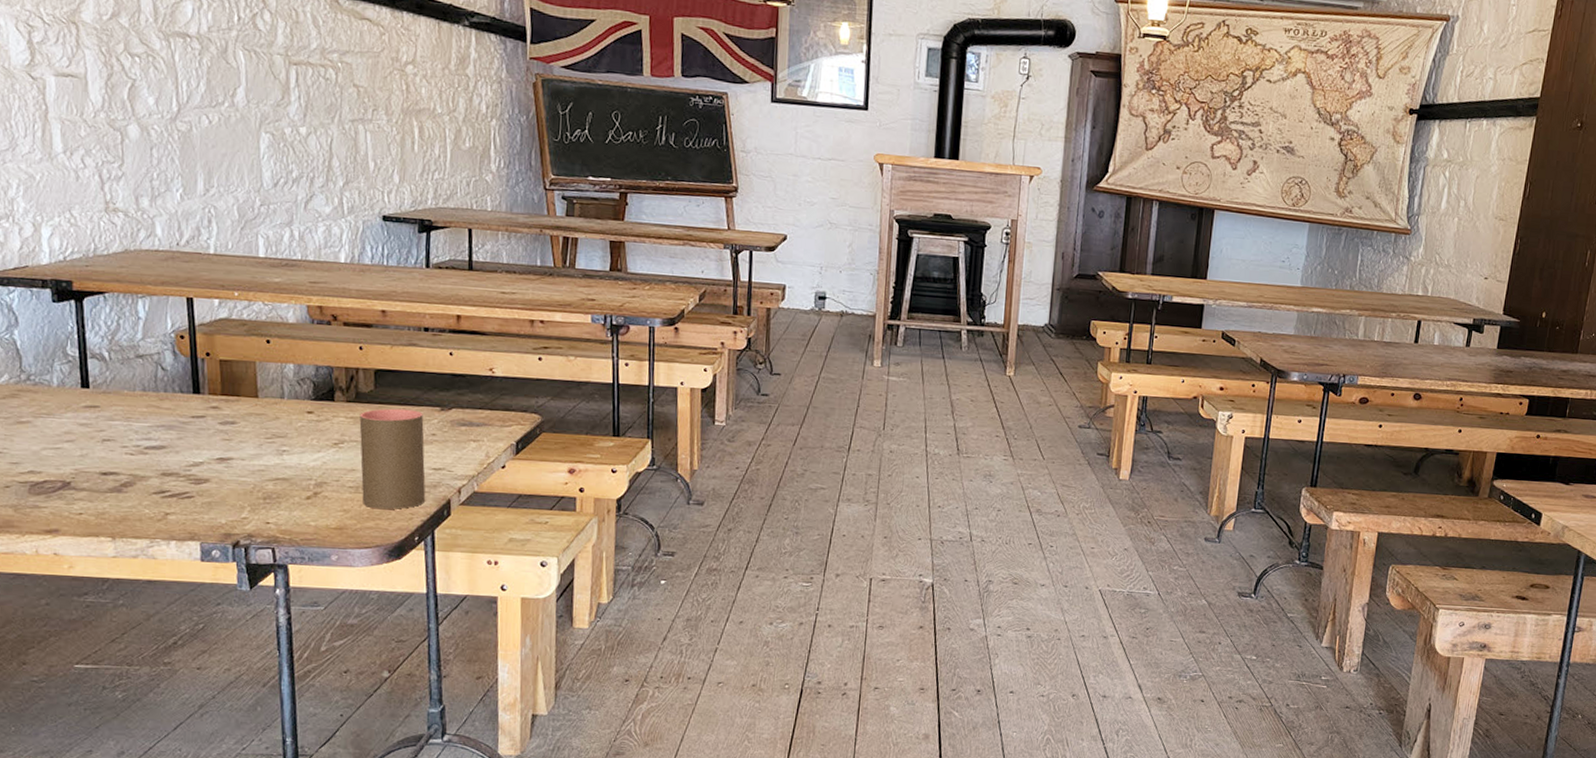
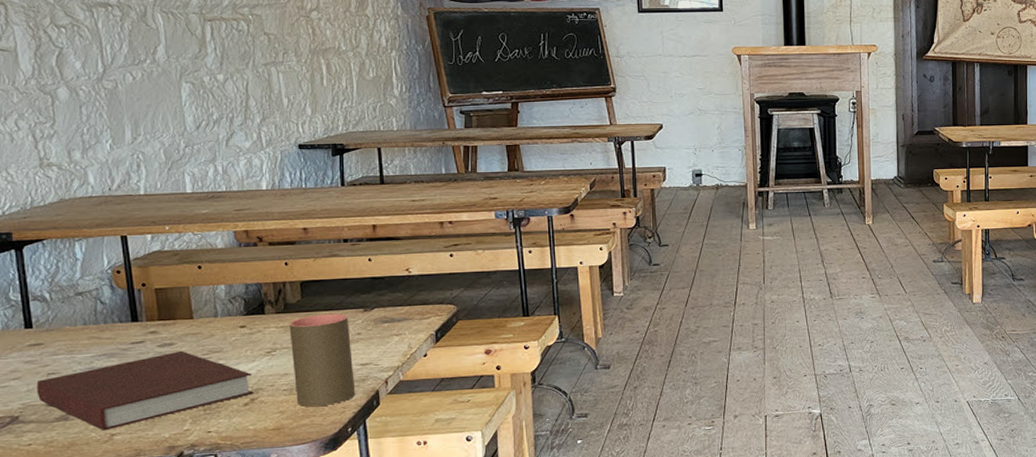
notebook: none [90,431,317,509] -> present [36,350,253,431]

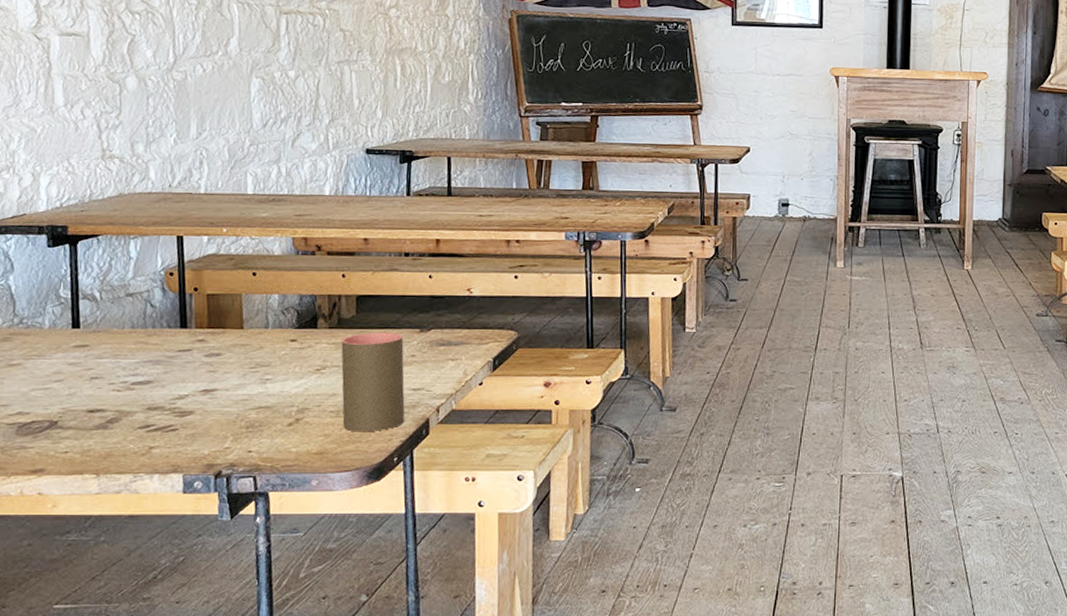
notebook: present [36,350,253,431] -> none [78,362,299,443]

